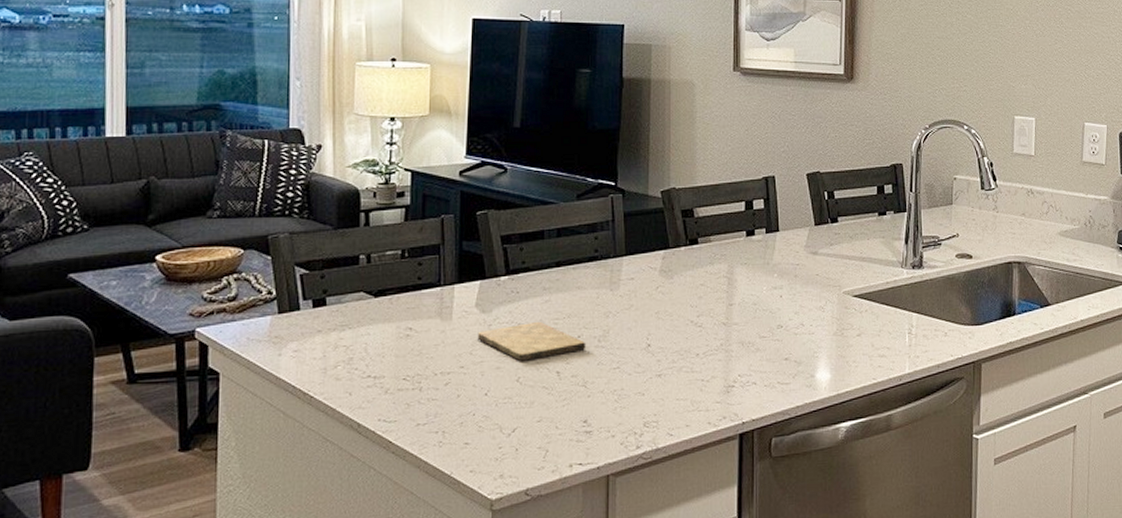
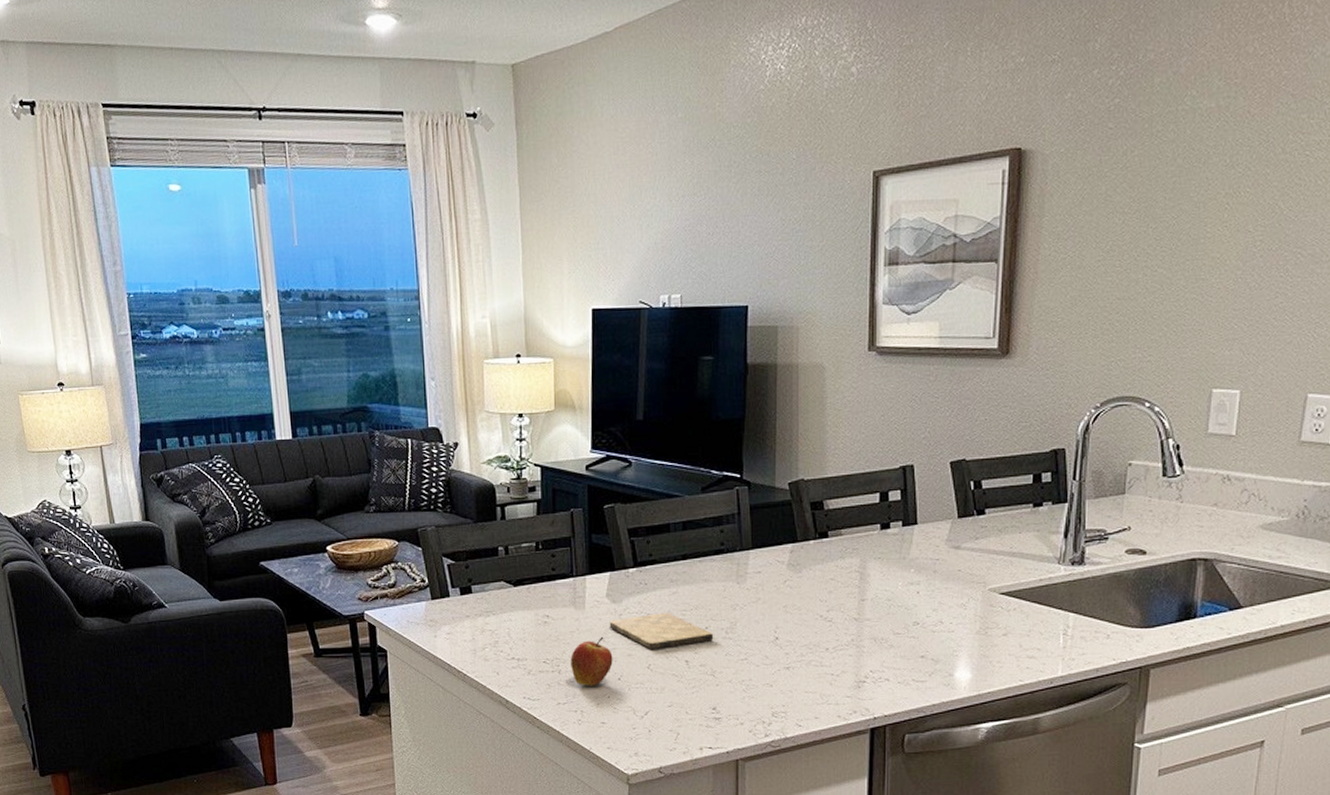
fruit: none [433,349,480,404] -> present [570,636,613,686]

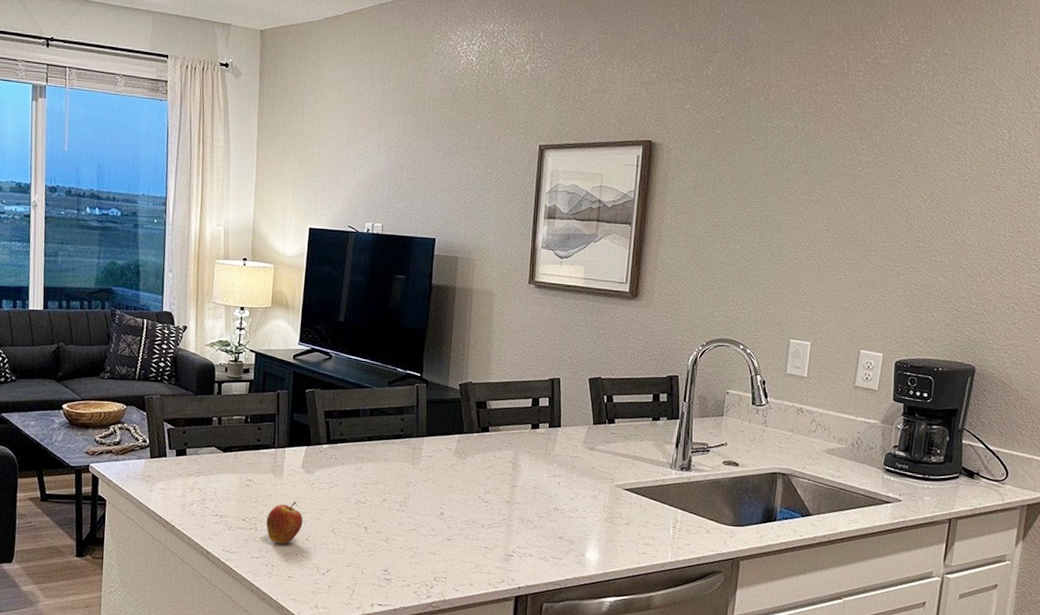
cutting board: present [609,612,714,649] -> none [302,484,390,516]

